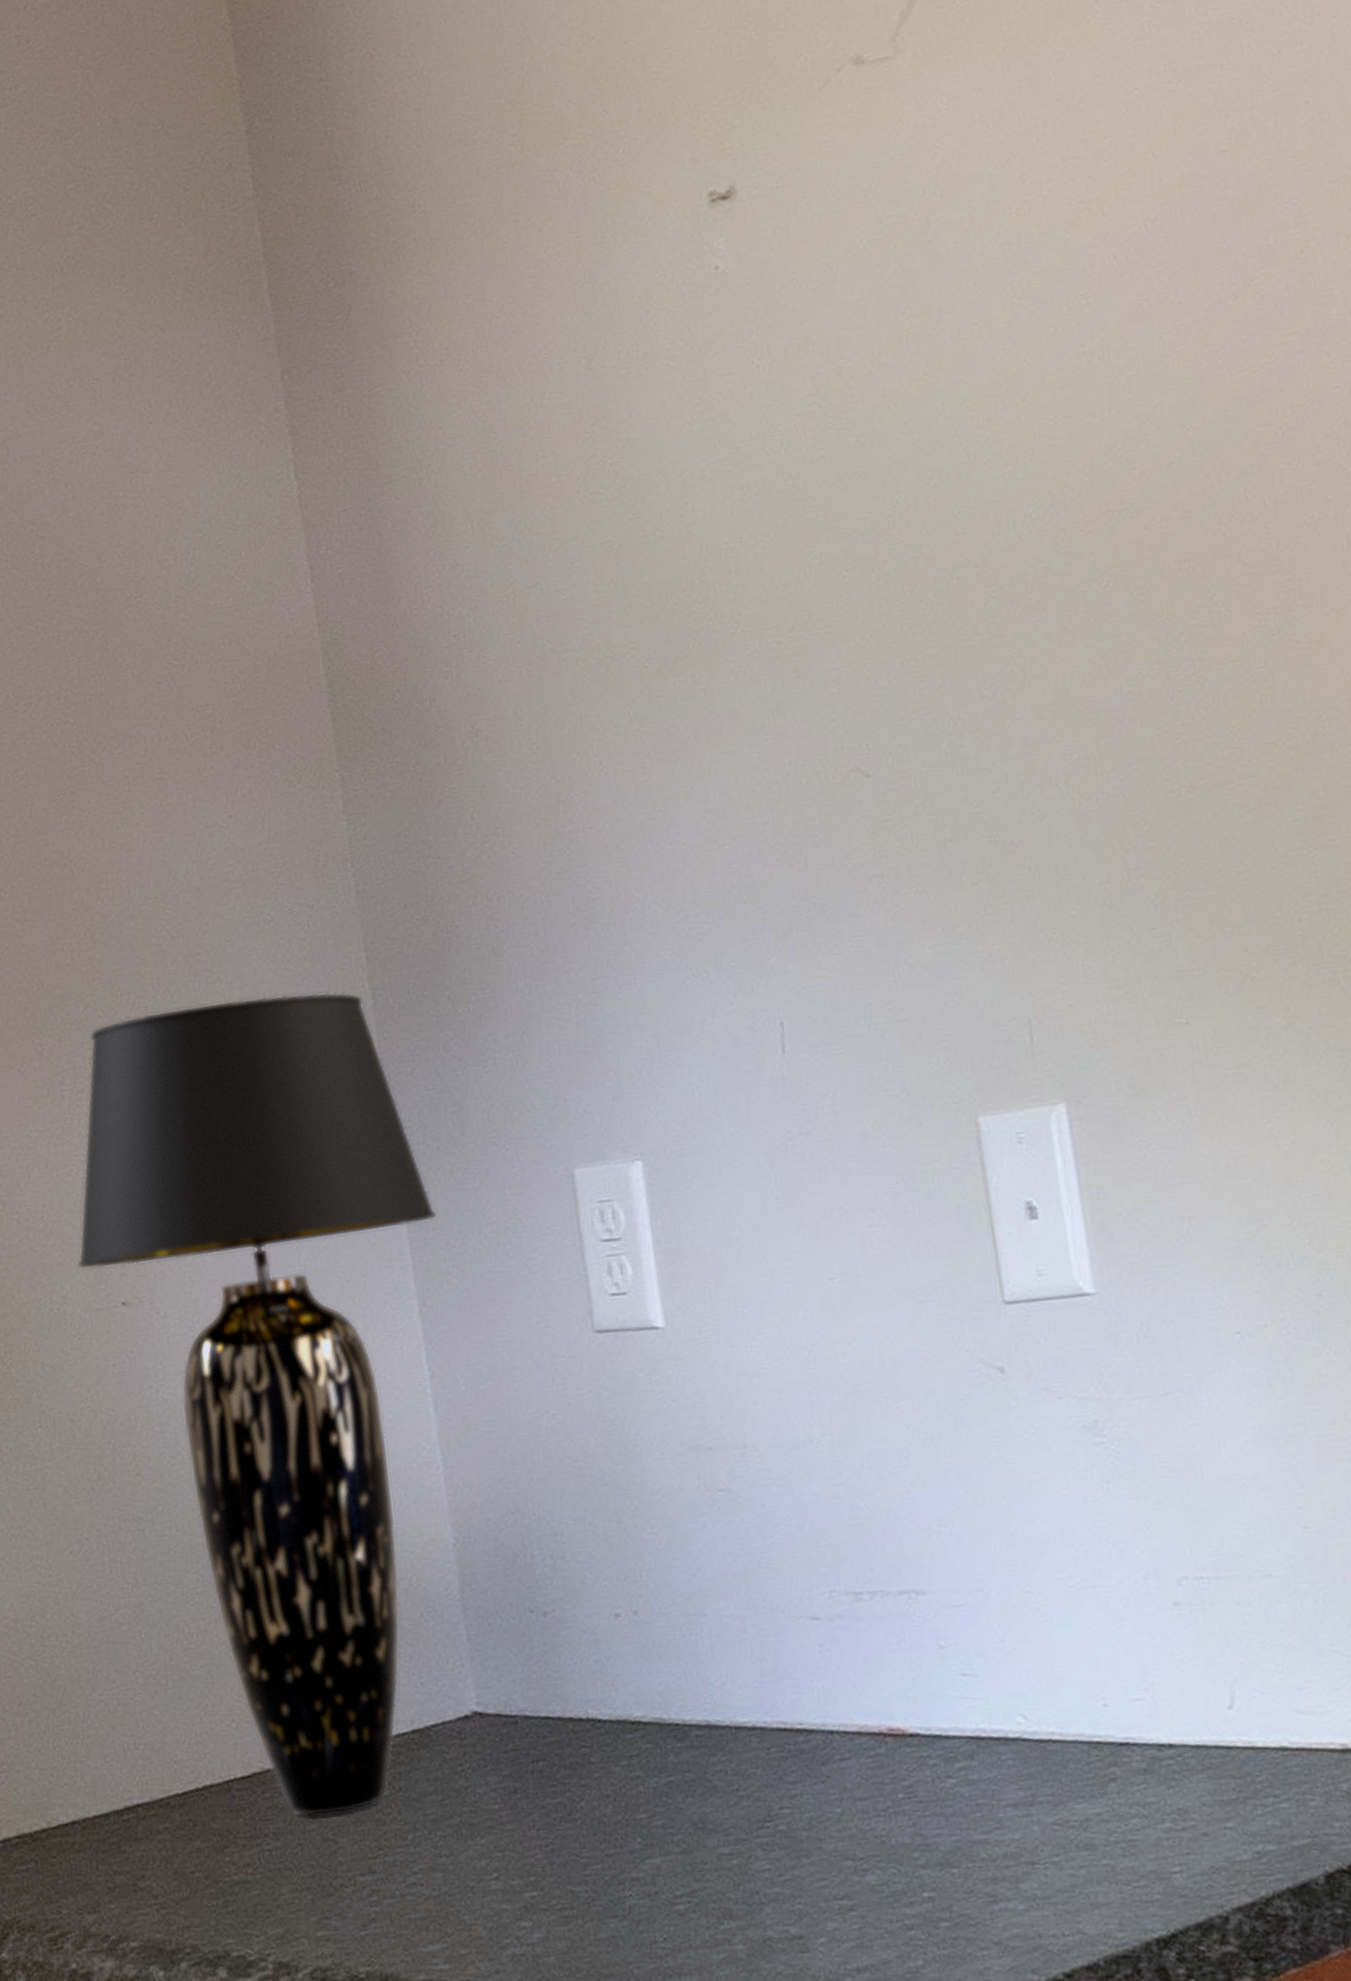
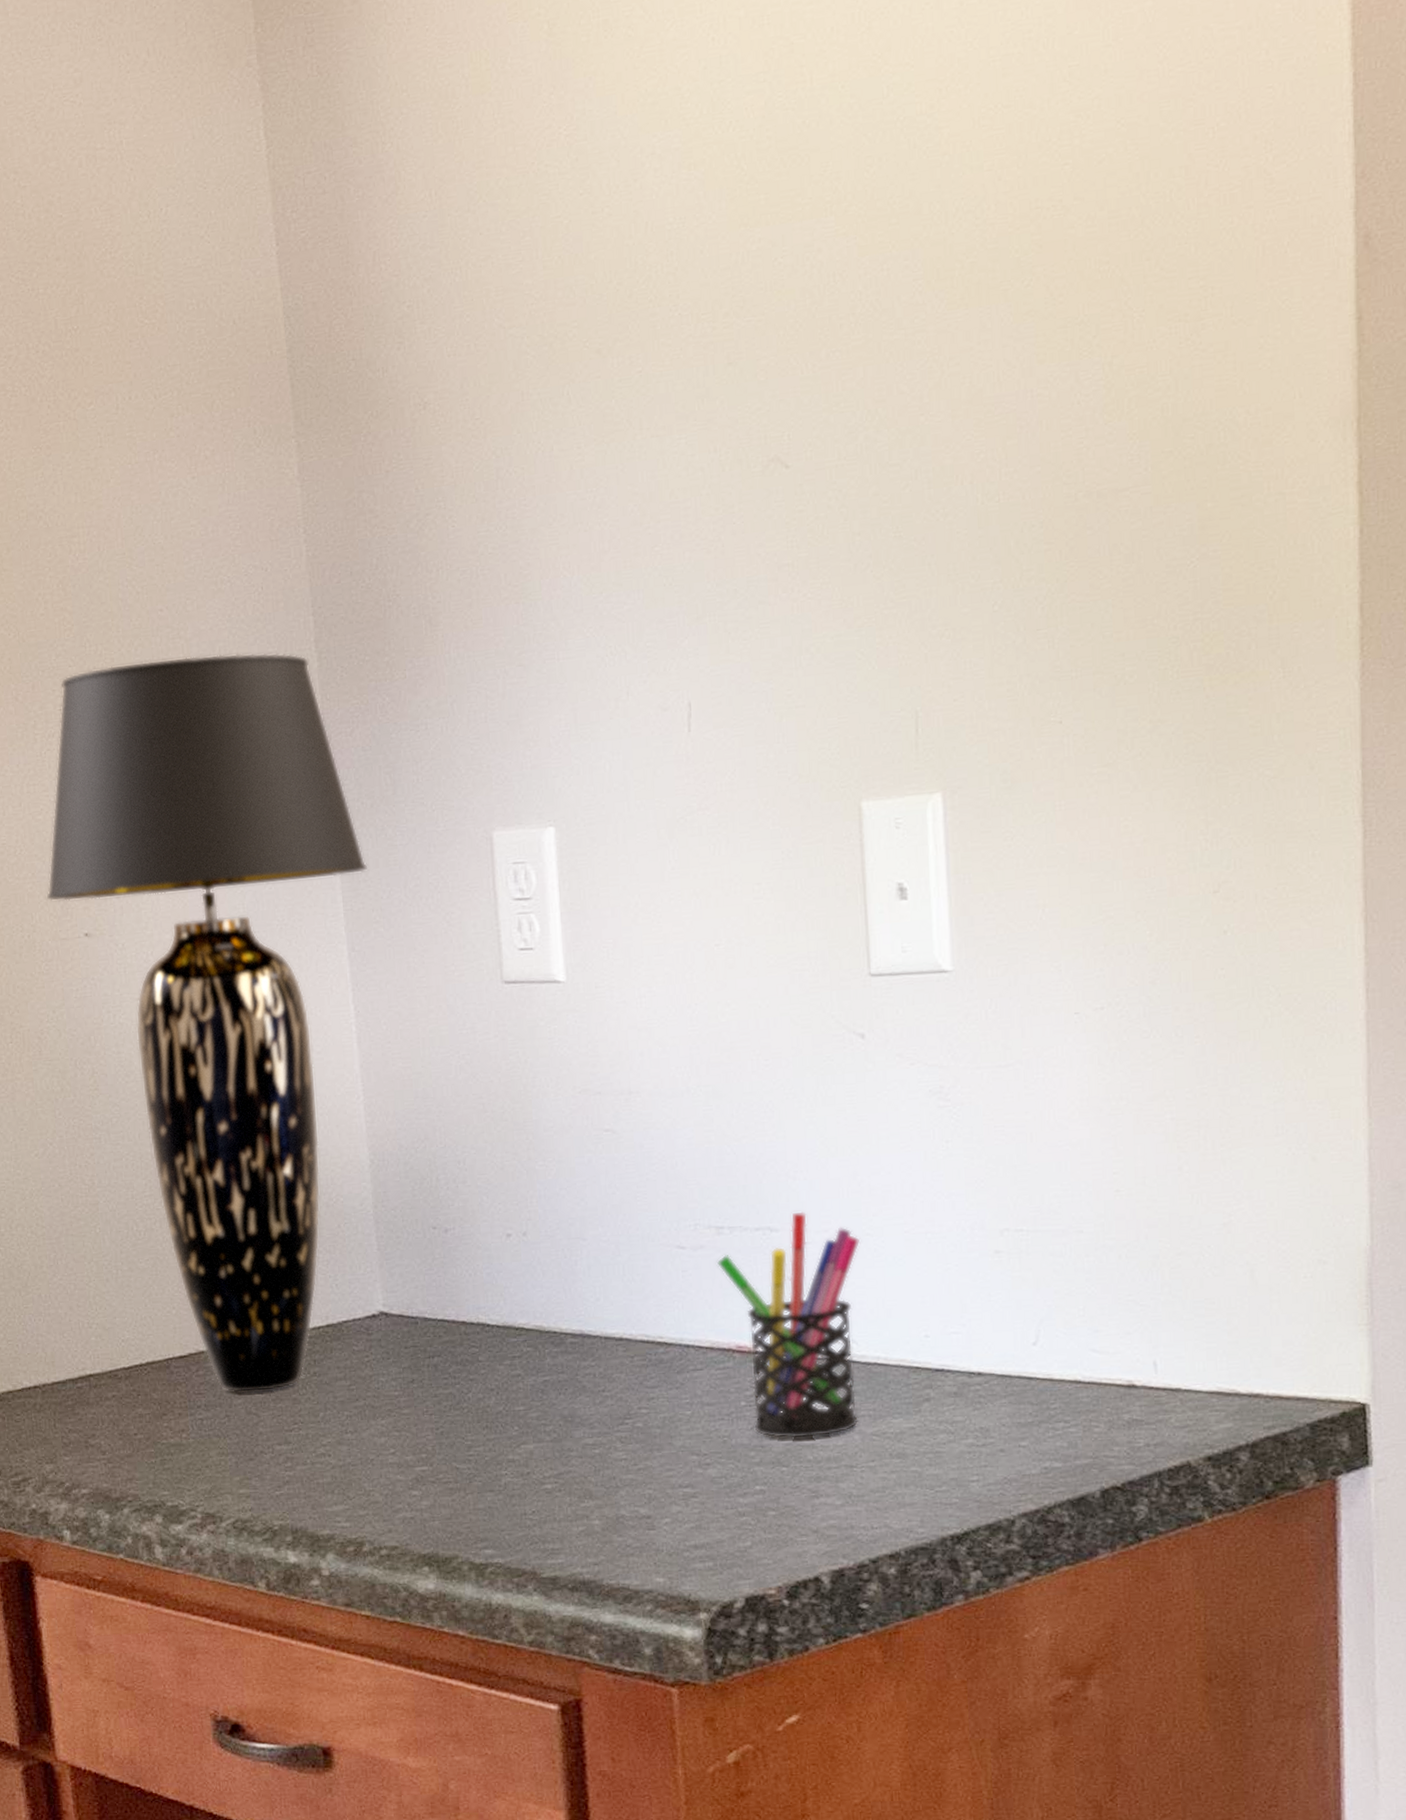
pen holder: none [857,1570,1037,1835] -> present [716,1211,861,1439]

